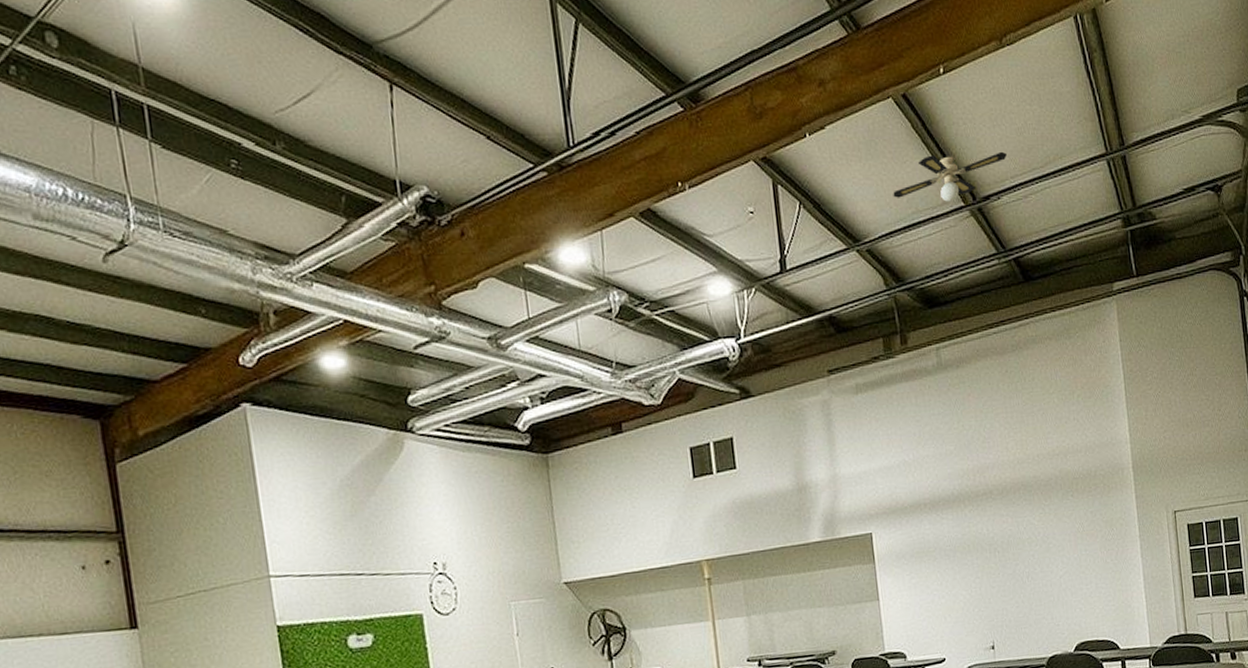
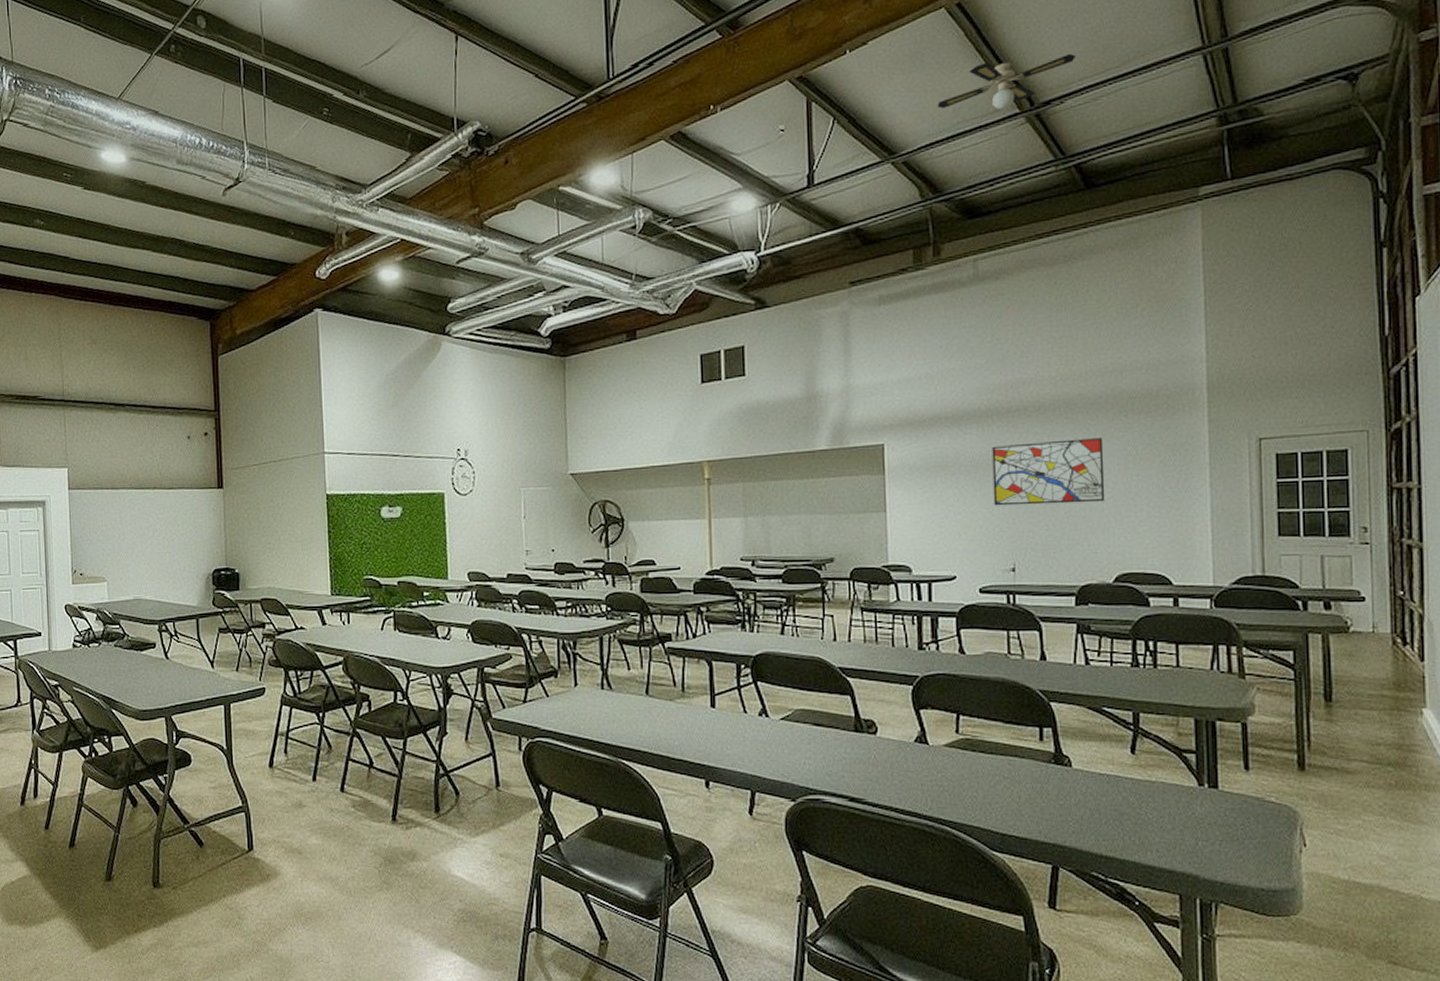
wall art: none [966,517,1062,588] -> present [992,438,1105,506]

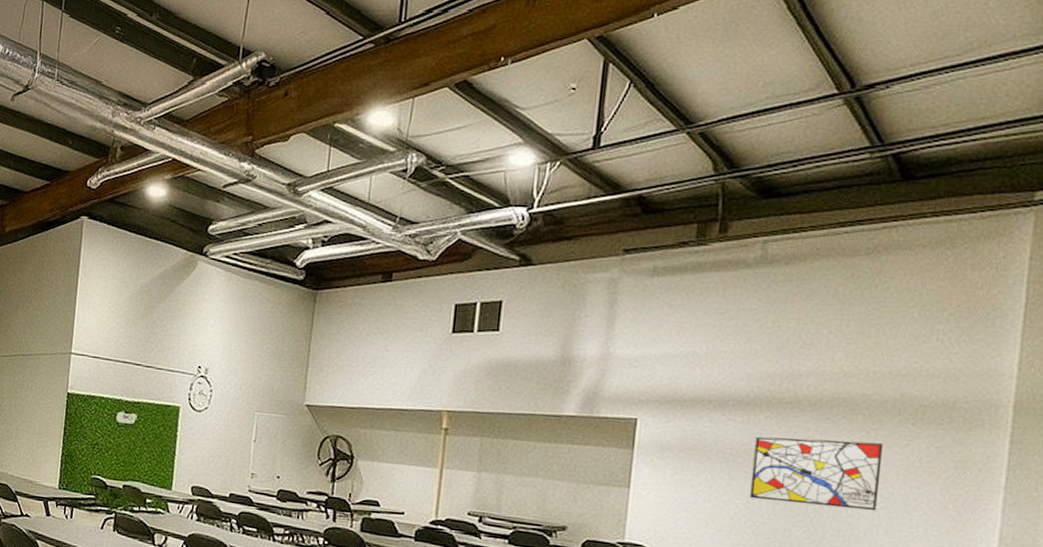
ceiling fan: present [937,53,1075,109] -> none [746,36,910,88]

